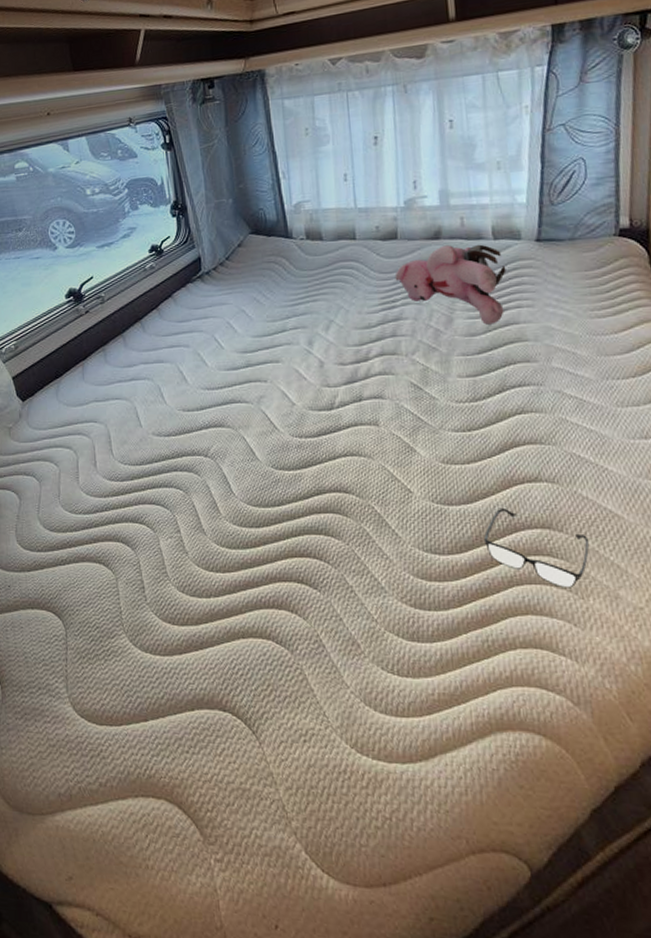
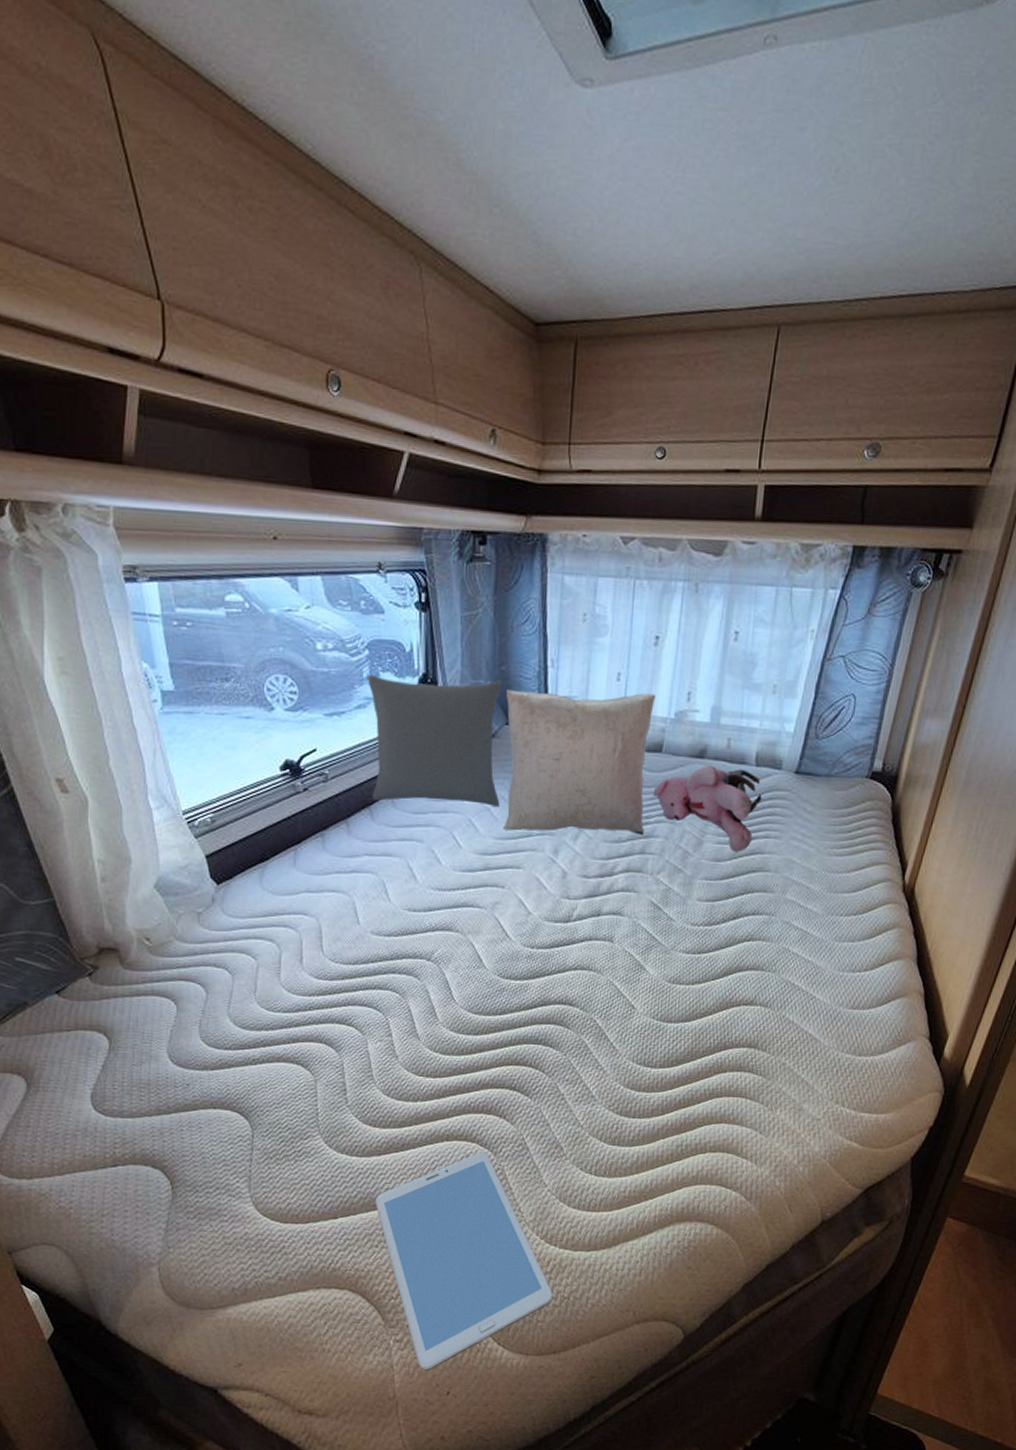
pillow: none [128,196,253,315] -> present [366,674,503,806]
tablet: none [181,650,374,898] -> present [375,1152,553,1371]
pillow: none [247,187,393,329] -> present [503,690,655,835]
eyeglasses: present [483,507,590,588] -> none [694,1027,787,1101]

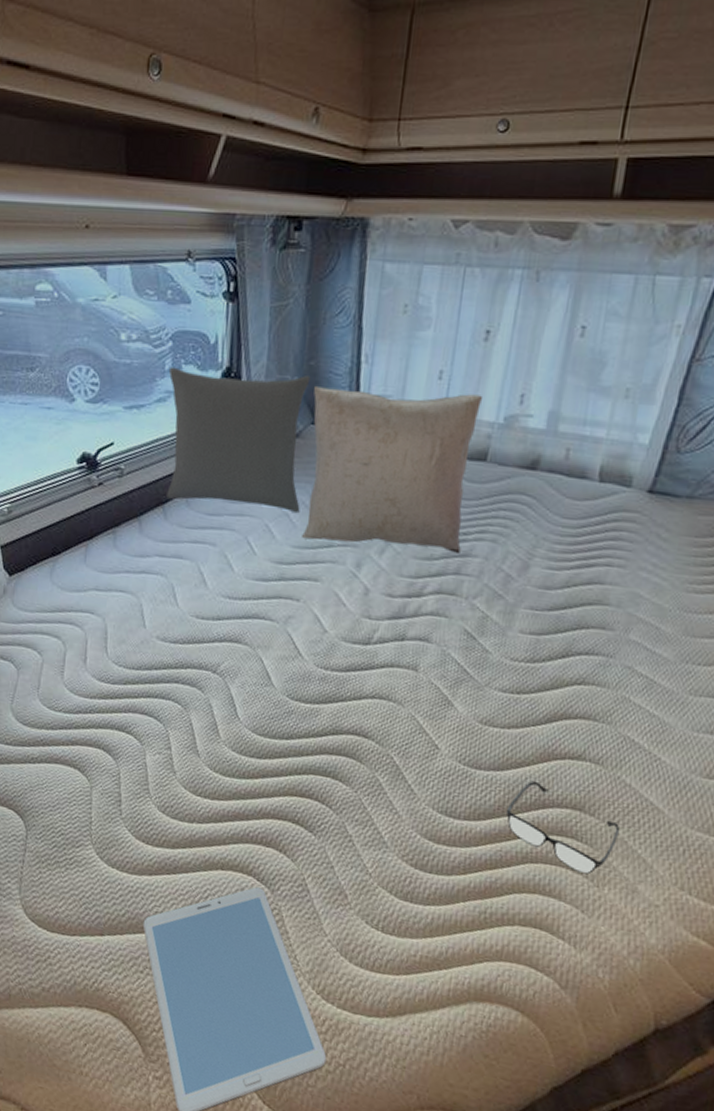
stuffed bear: present [653,765,762,852] -> none [473,478,605,580]
eyeglasses: none [694,1027,787,1101] -> present [505,781,620,875]

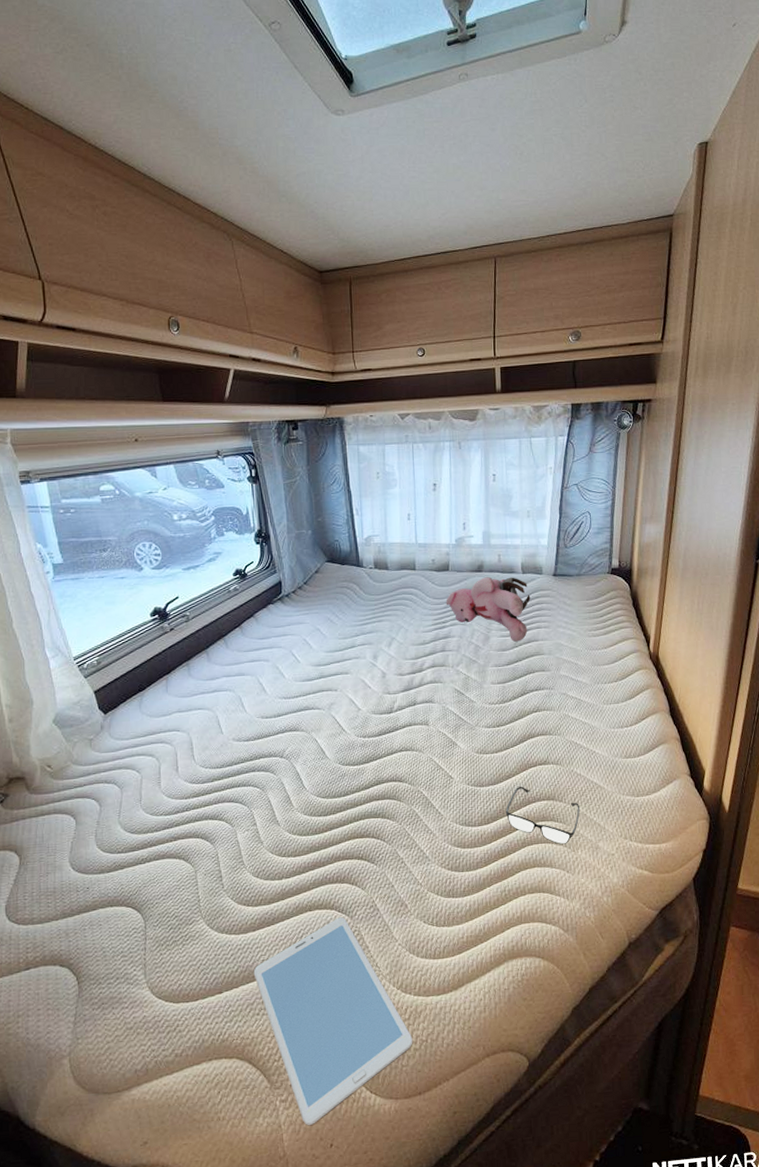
pillow: present [167,367,311,512] -> none [214,529,327,633]
pillow: present [302,387,482,553] -> none [324,527,443,645]
stuffed bear: none [473,478,605,580] -> present [446,577,531,642]

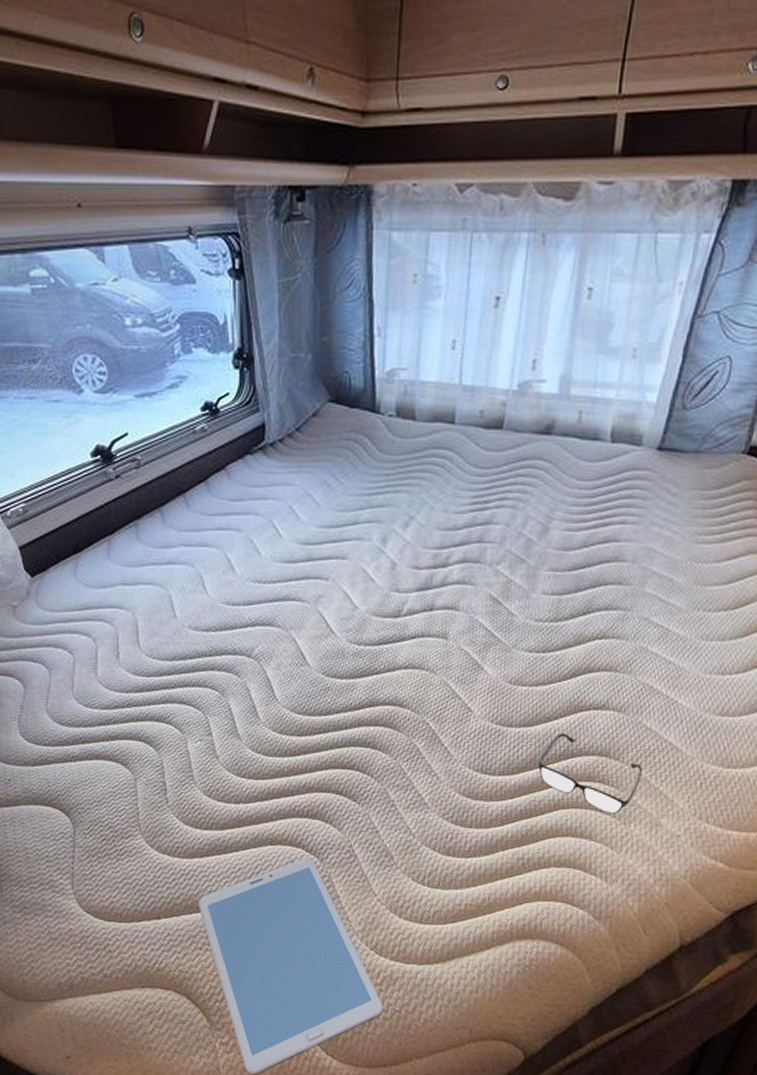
stuffed bear: present [446,577,531,642] -> none [492,443,618,540]

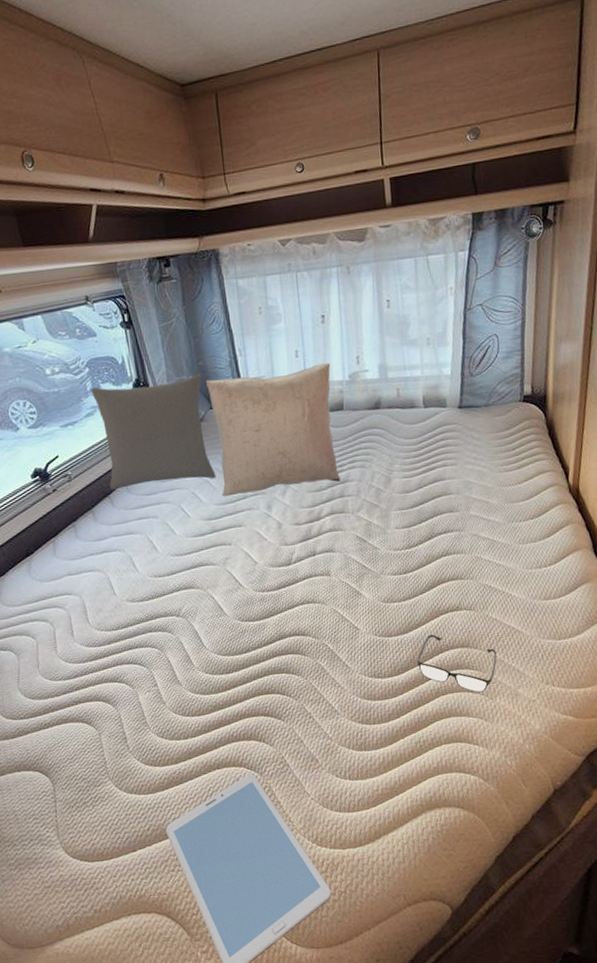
pillow: none [178,351,324,492] -> present [90,373,216,491]
pillow: none [327,362,495,522] -> present [206,363,340,497]

